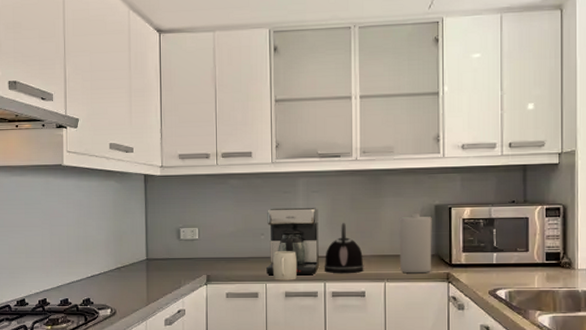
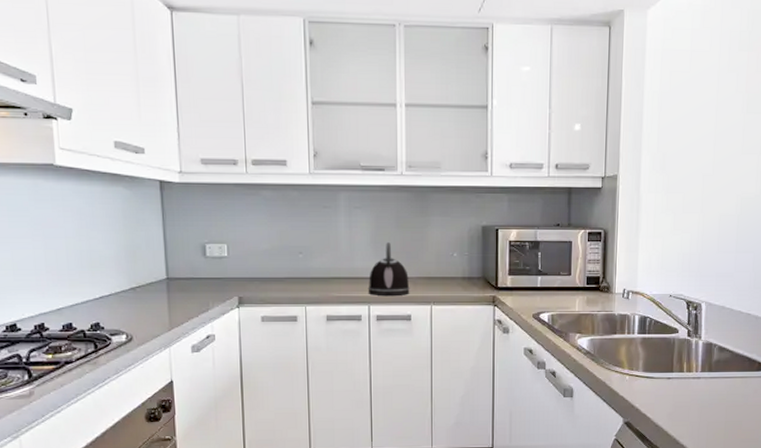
coffee maker: present [266,207,319,276] -> none [305,224,363,298]
mug: present [272,251,298,280] -> none [312,271,340,303]
paper towel holder: present [399,213,432,274] -> none [446,234,479,297]

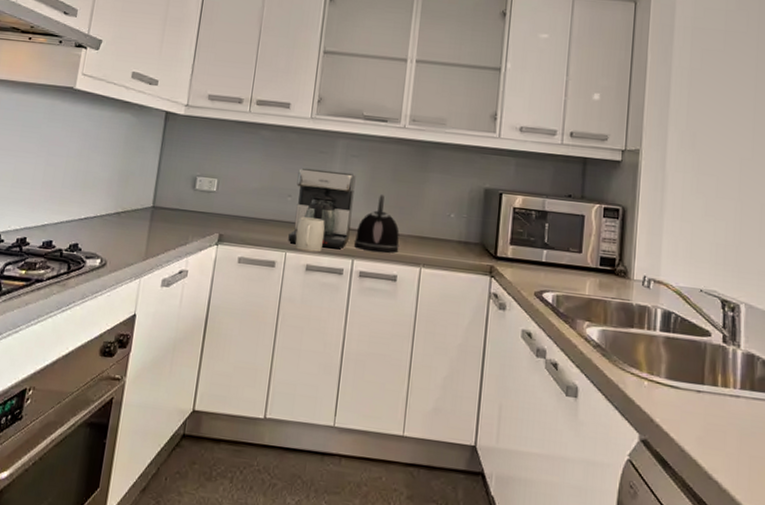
coffee maker: none [305,224,363,298] -> present [288,168,356,249]
mug: none [312,271,340,303] -> present [295,216,326,253]

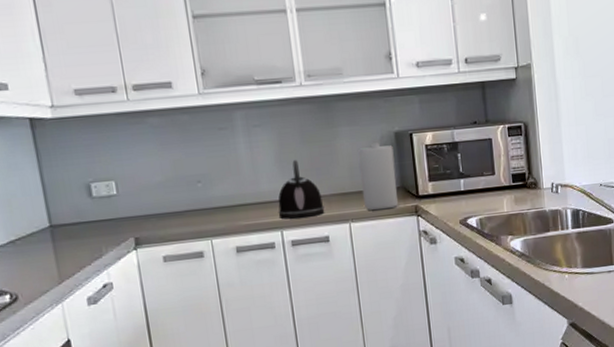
coffee maker: present [288,168,356,249] -> none [201,144,273,230]
mug: present [295,216,326,253] -> none [215,198,248,235]
paper towel holder: none [438,194,480,263] -> present [357,142,398,211]

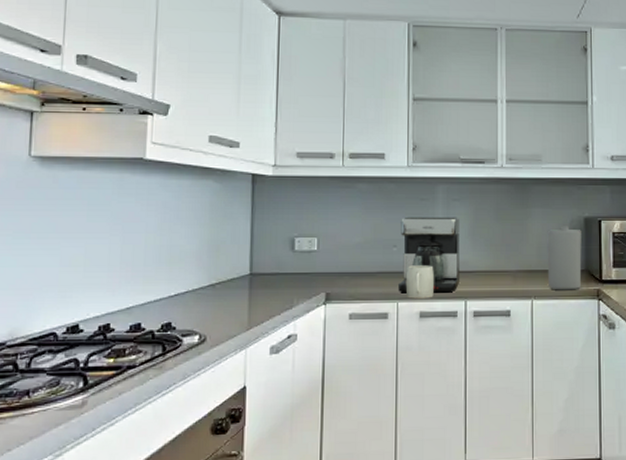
coffee maker: none [201,144,273,230] -> present [398,216,460,293]
mug: none [215,198,248,235] -> present [405,265,435,299]
kettle: present [278,160,325,219] -> none [465,235,509,290]

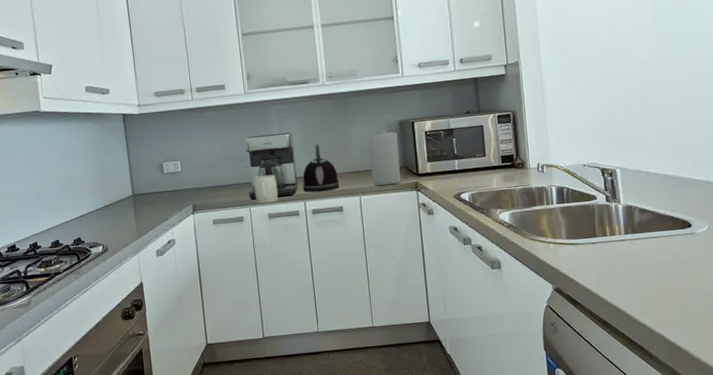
kettle: none [465,235,509,290] -> present [302,144,340,192]

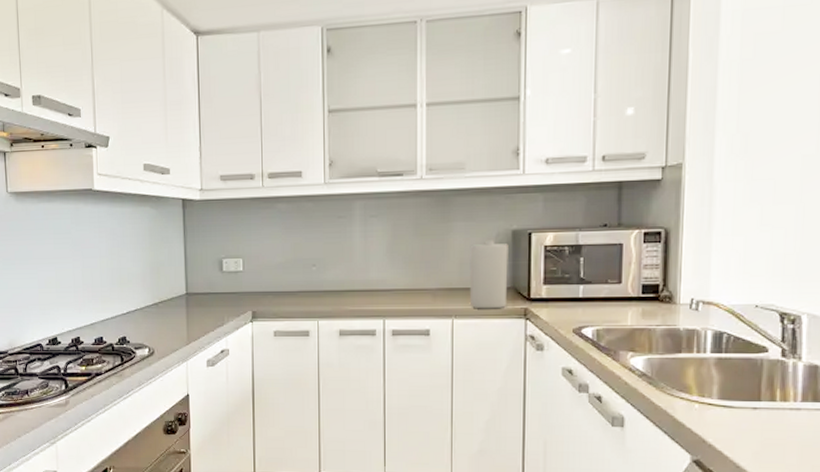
coffee maker: present [244,132,298,200] -> none [318,234,377,312]
mug: present [253,174,279,204] -> none [325,284,354,317]
kettle: present [302,144,340,192] -> none [383,252,429,309]

